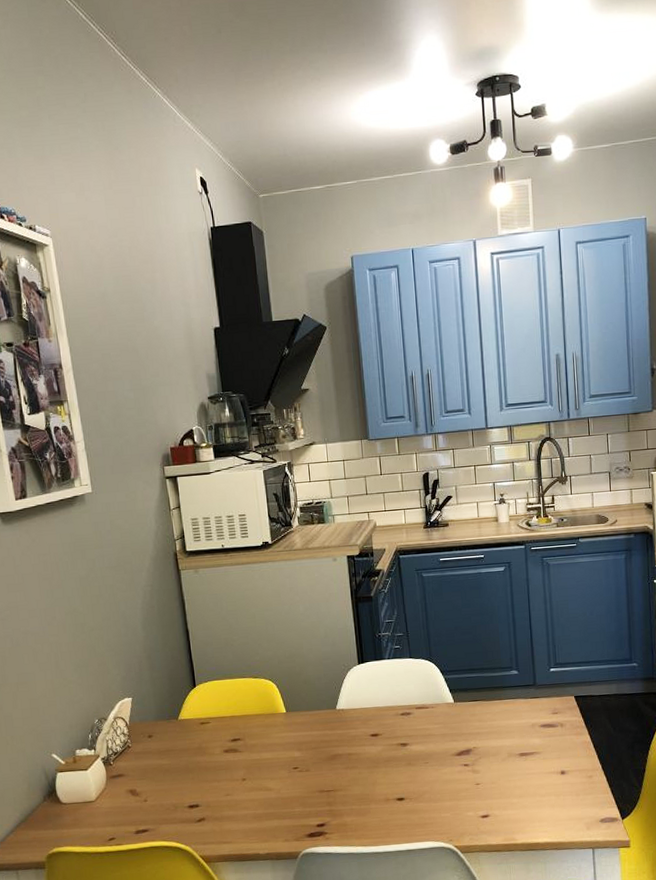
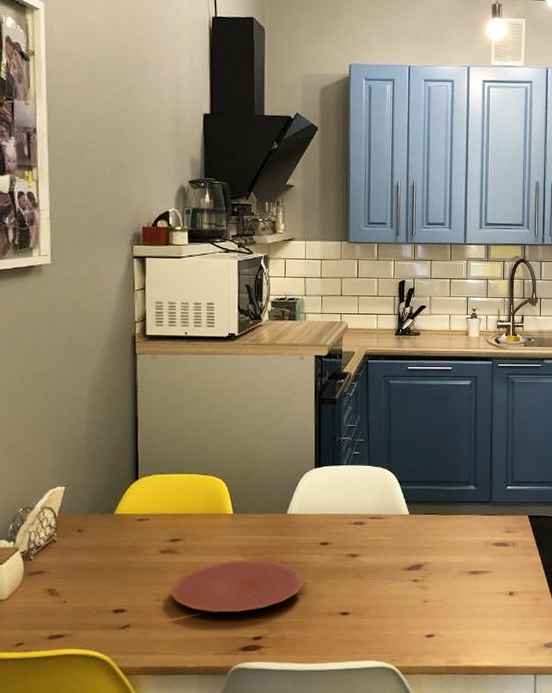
plate: none [237,753,360,804] -> present [170,560,305,612]

